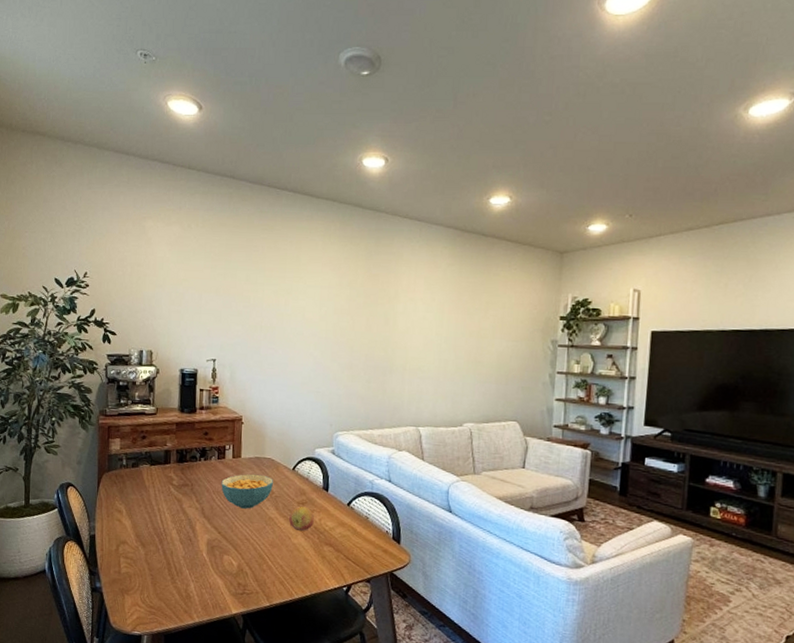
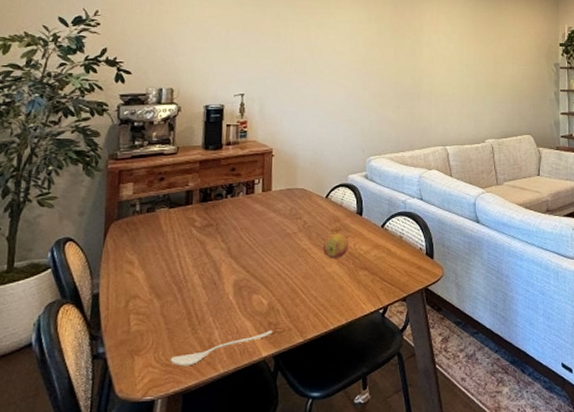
spoon: none [153,590,242,611] -> present [170,330,273,367]
cereal bowl: present [221,474,273,509] -> none [249,206,306,243]

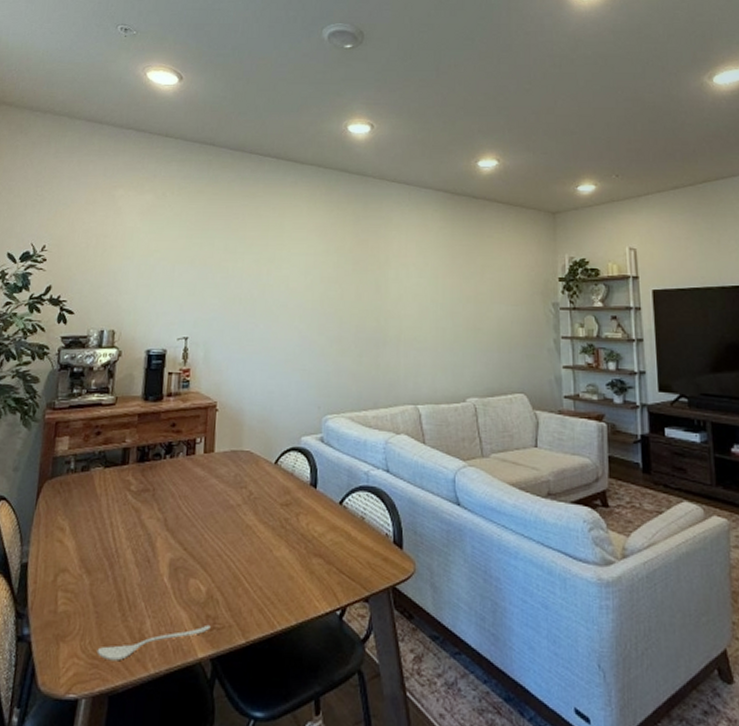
fruit: present [323,233,349,258] -> none [270,508,300,540]

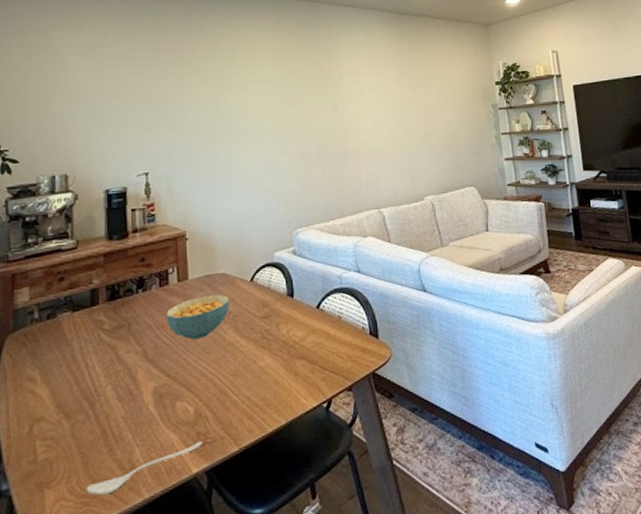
cereal bowl: none [189,471,252,516] -> present [166,294,229,340]

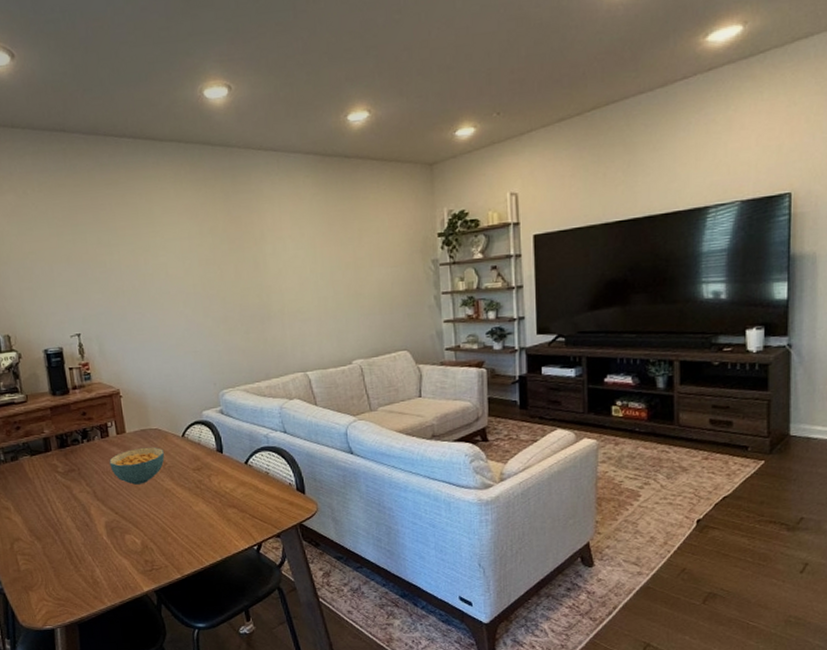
spoon: present [86,441,202,496] -> none [60,567,150,601]

